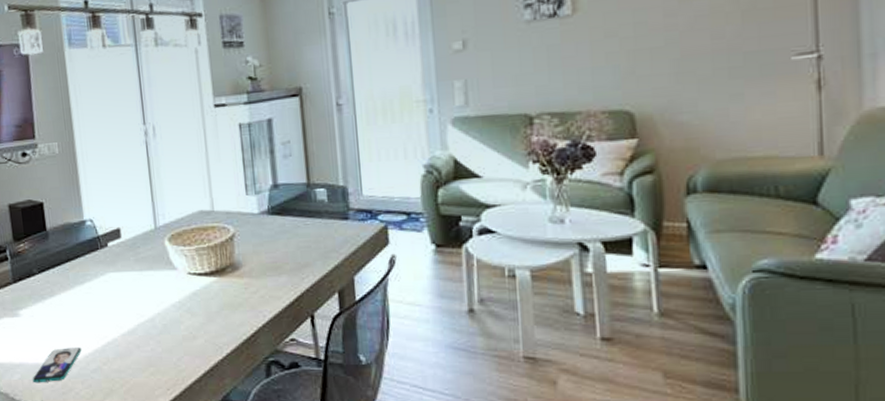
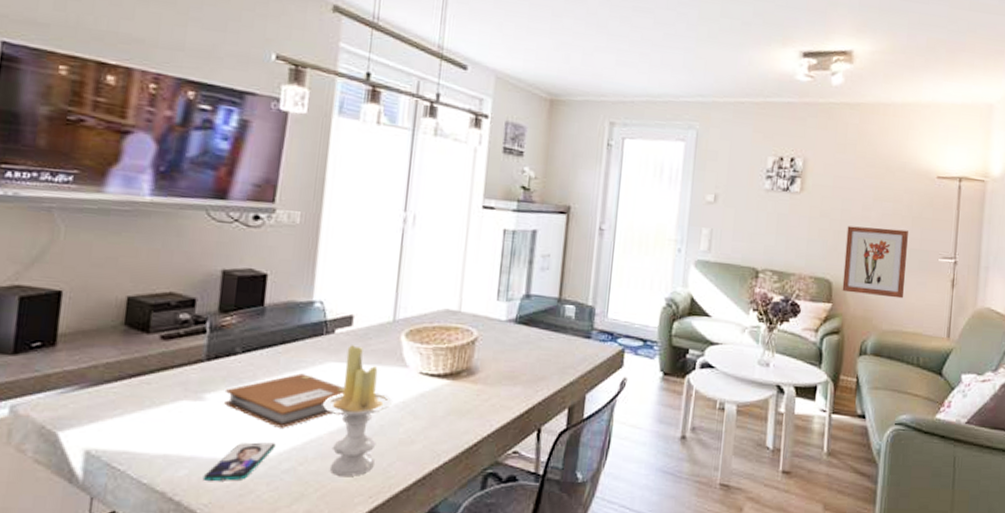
notebook: none [32,285,127,334] -> present [224,373,345,428]
candle: none [112,255,169,372] -> present [323,345,392,476]
wall art: none [645,29,743,122] -> present [842,225,908,299]

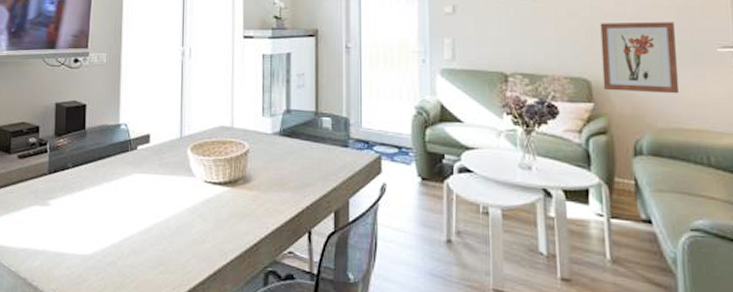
smartphone: present [202,442,276,482] -> none [51,239,100,271]
notebook: present [224,373,345,428] -> none [62,183,147,228]
candle: present [323,345,392,476] -> none [133,159,184,270]

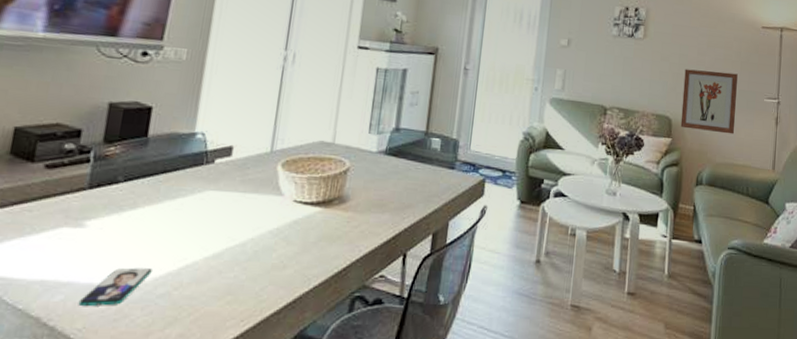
smartphone: none [51,239,100,271] -> present [78,268,152,307]

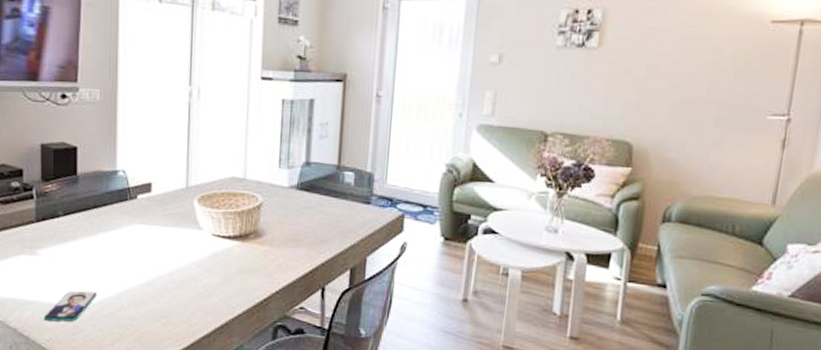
wall art: present [680,69,738,134] -> none [644,82,730,162]

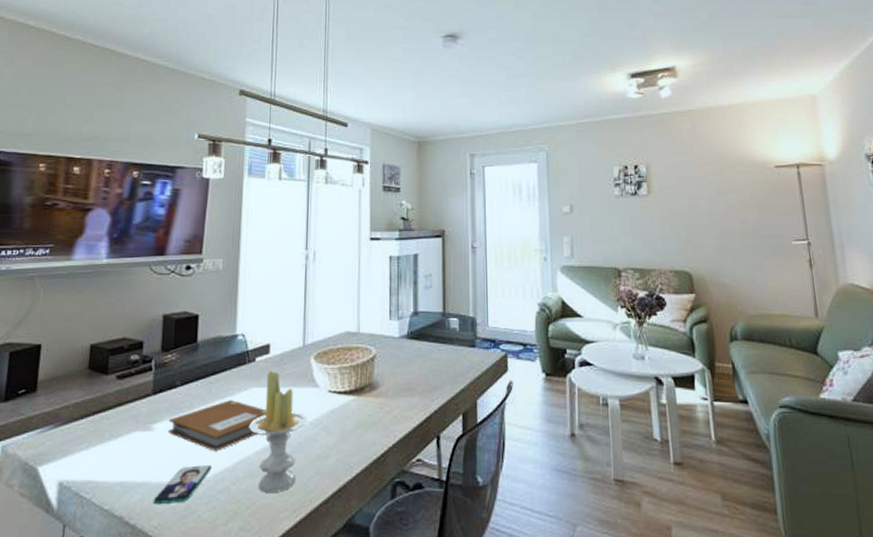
notebook: none [53,234,149,280] -> present [168,400,266,451]
candle: none [133,209,190,323] -> present [250,371,307,492]

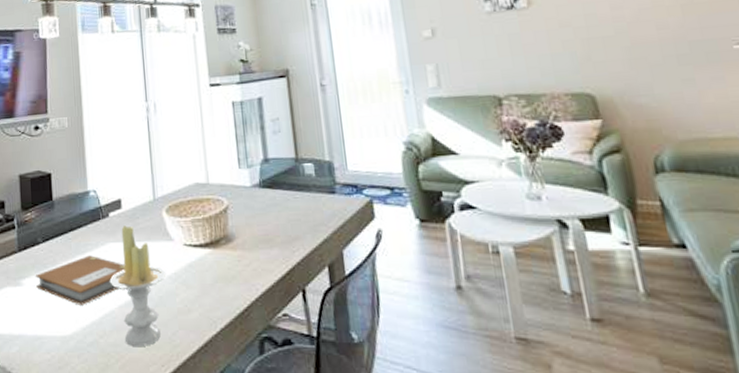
smartphone: present [153,465,212,505] -> none [30,319,79,357]

